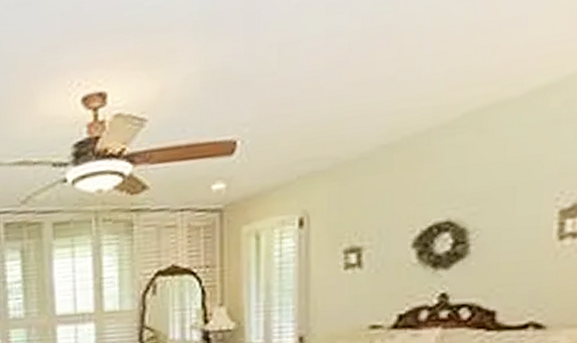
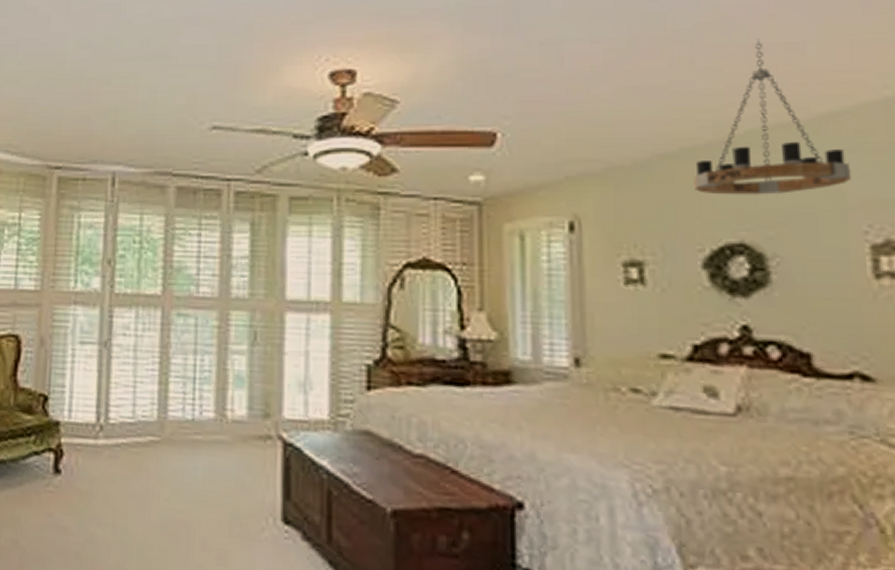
chandelier: none [411,16,553,179] -> present [694,39,852,195]

